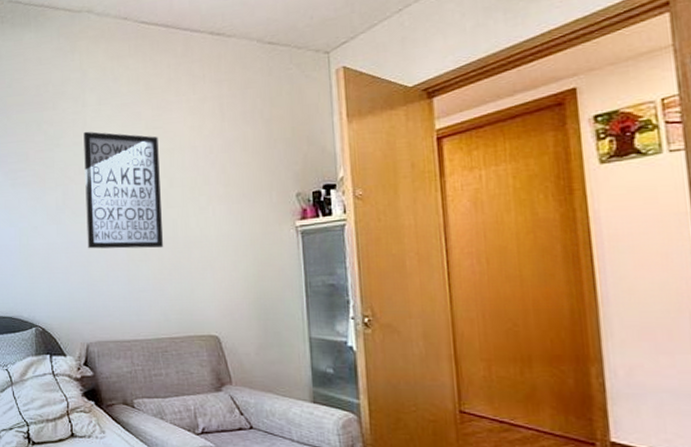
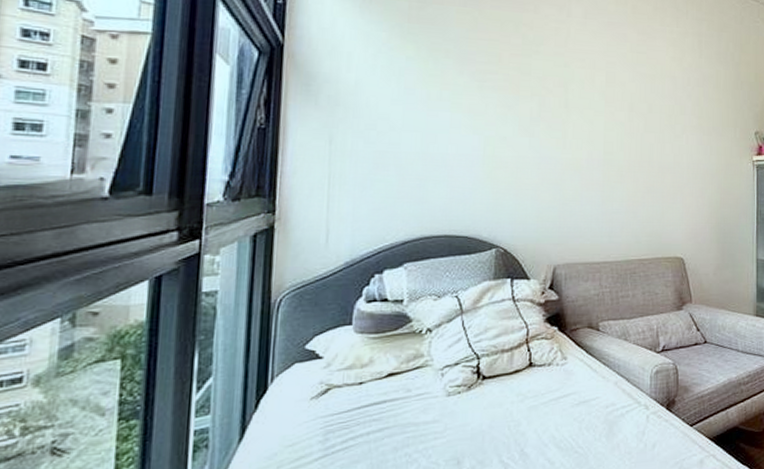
wall art: present [83,131,164,249] -> none [562,43,641,171]

